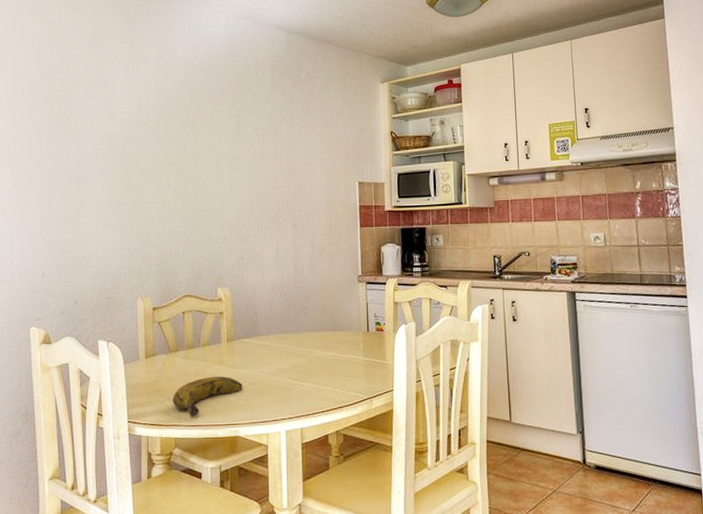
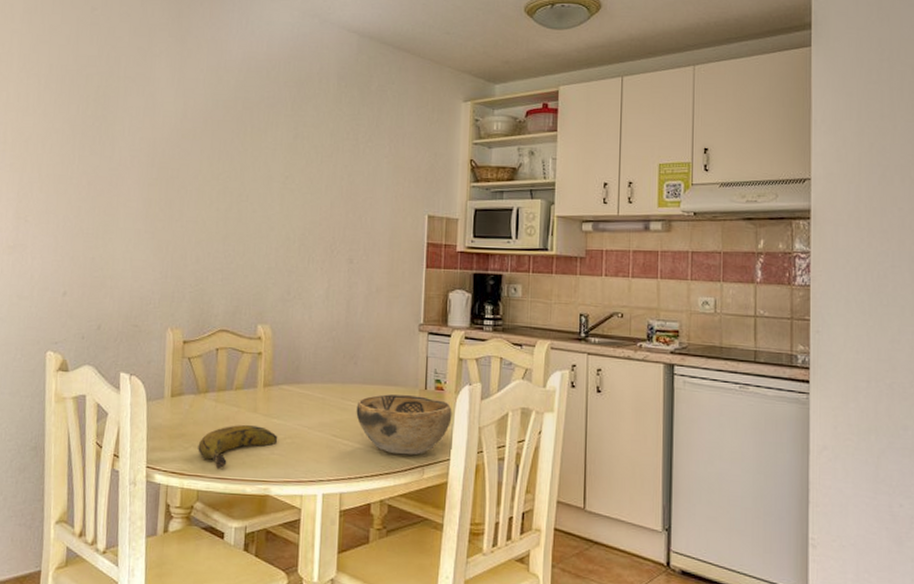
decorative bowl: none [309,338,392,390] -> present [356,394,452,455]

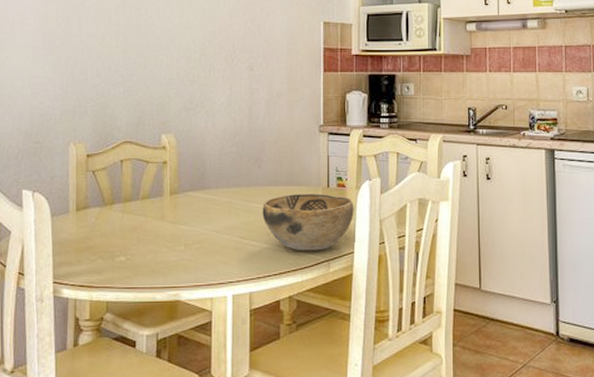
banana: present [198,424,278,468] -> none [106,232,187,278]

